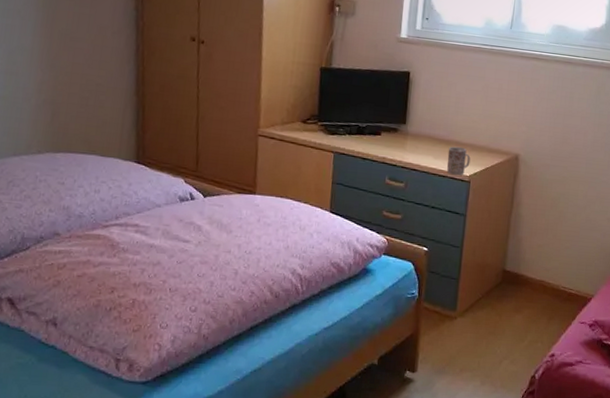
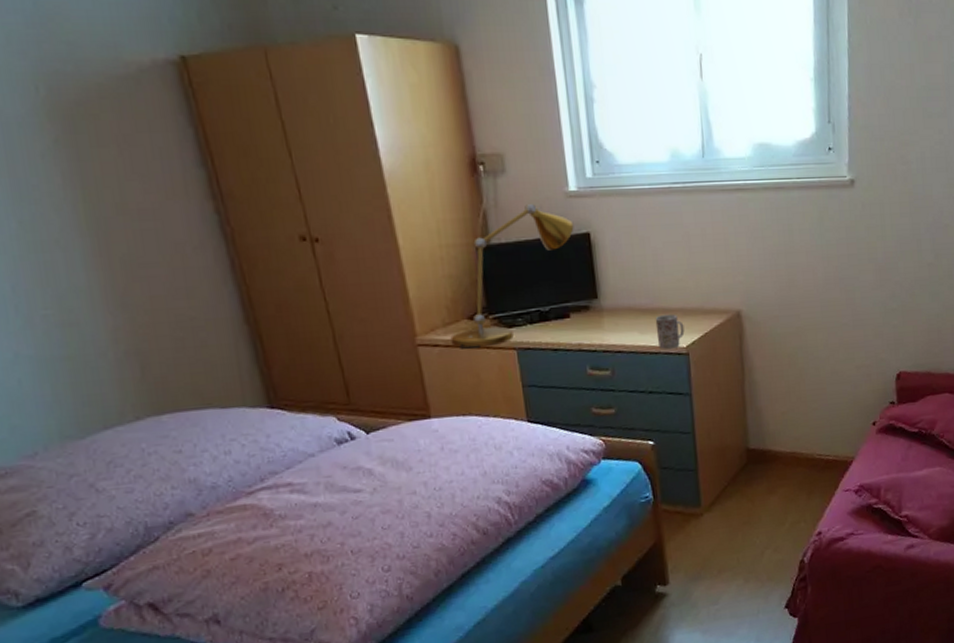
desk lamp: none [284,42,399,147] -> present [450,204,574,351]

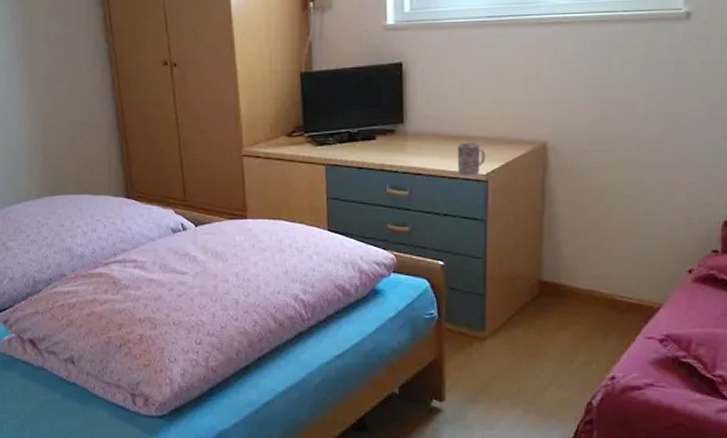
desk lamp: present [450,204,574,351] -> none [270,36,388,163]

